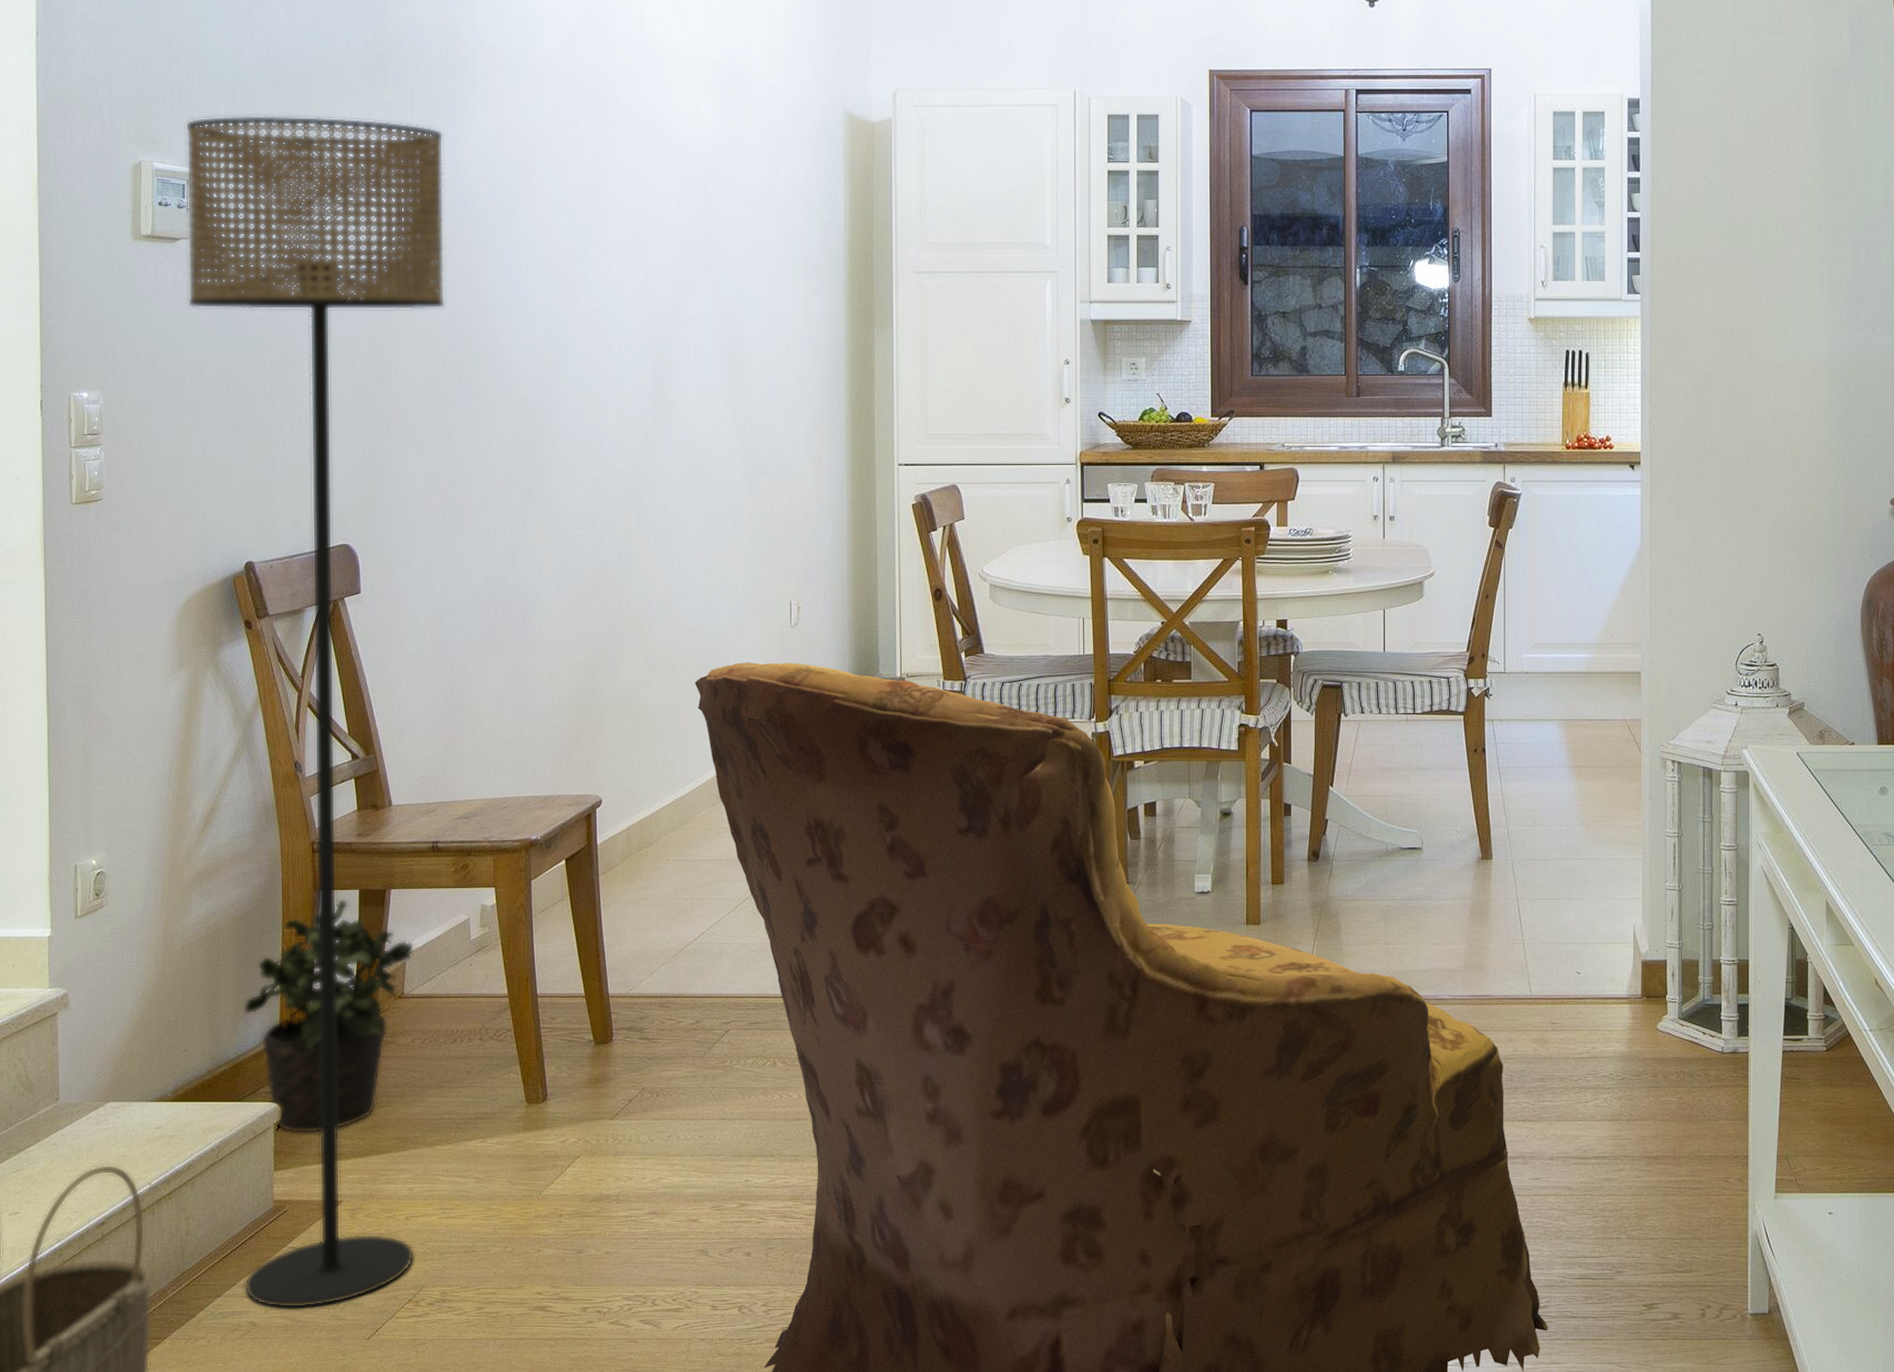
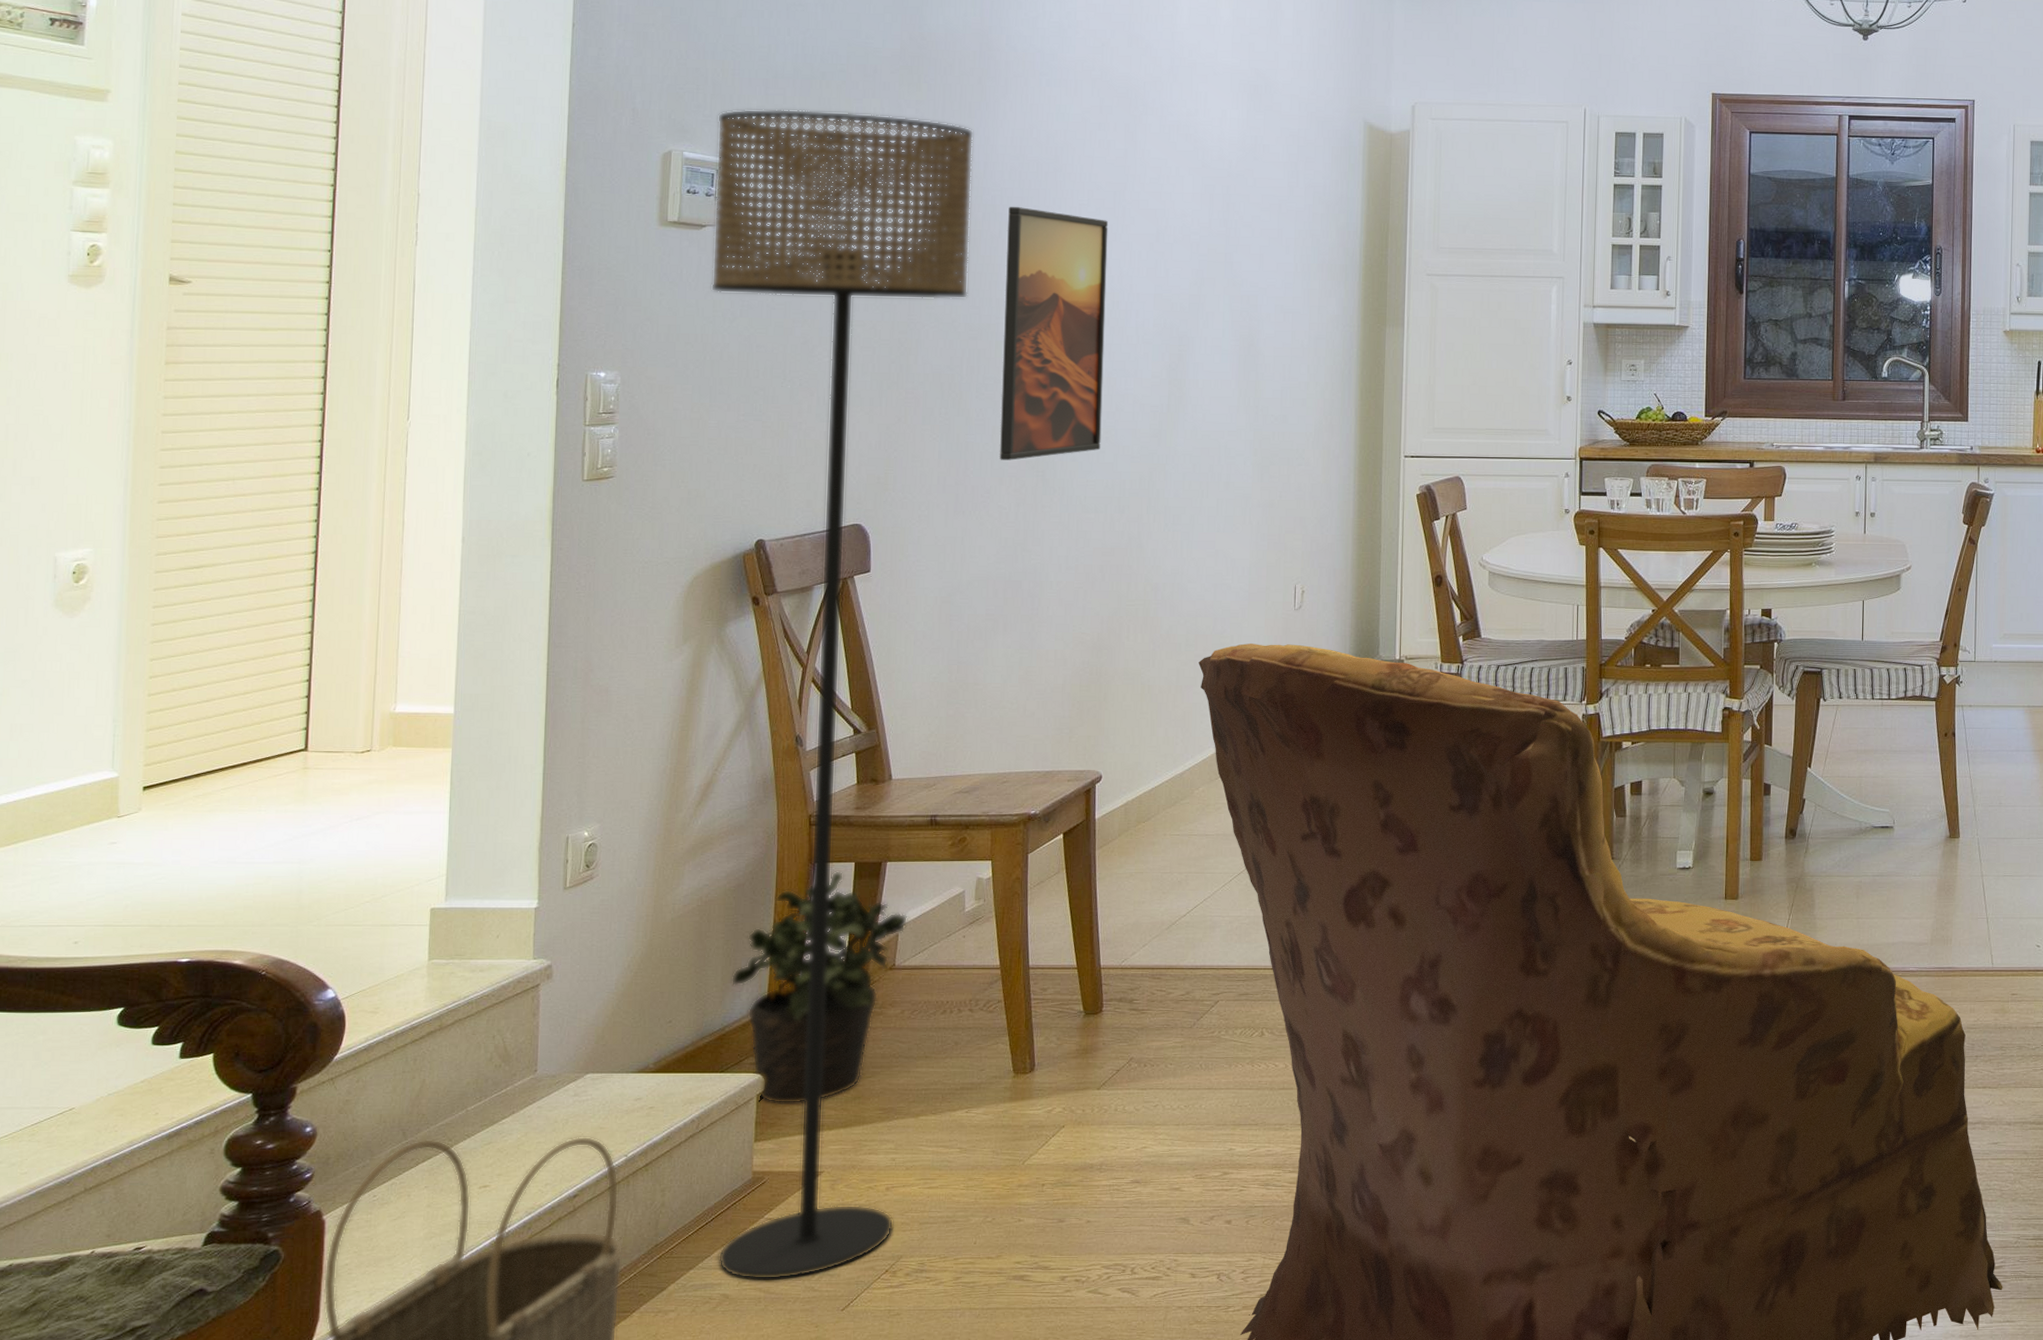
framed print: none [482,211,587,476] -> present [1000,207,1109,460]

